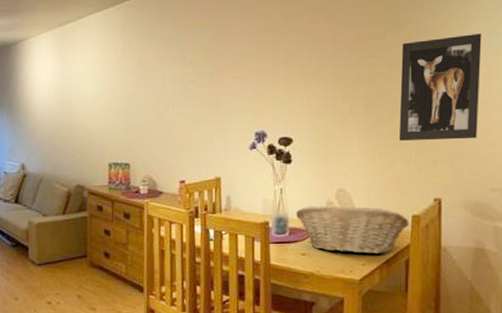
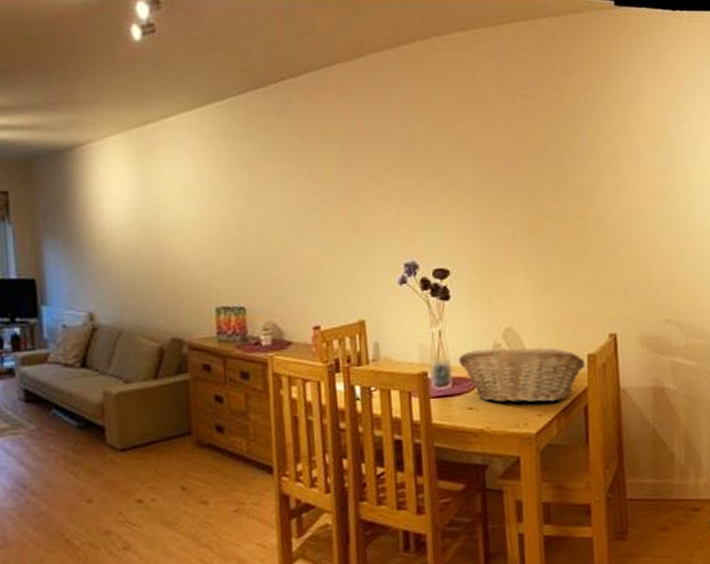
wall art: present [398,33,482,141] -> none [564,150,648,270]

